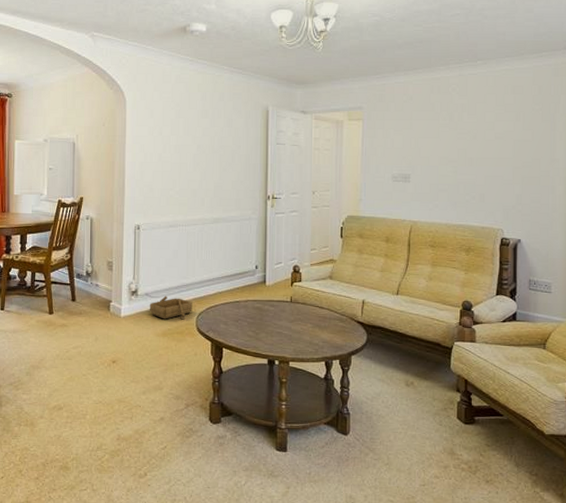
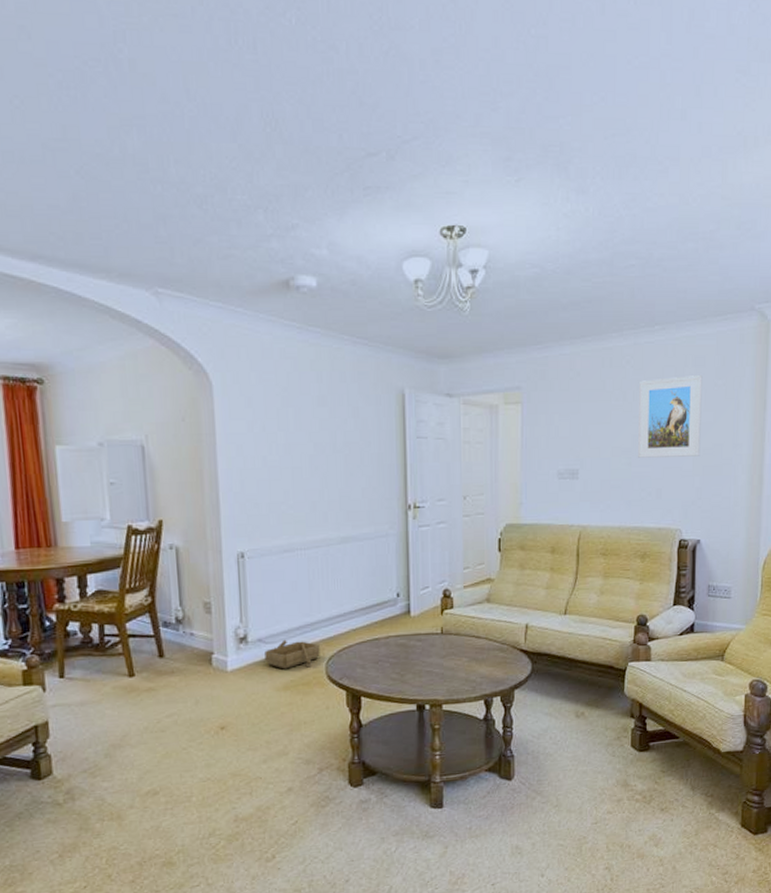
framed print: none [463,101,521,168] -> present [638,375,703,458]

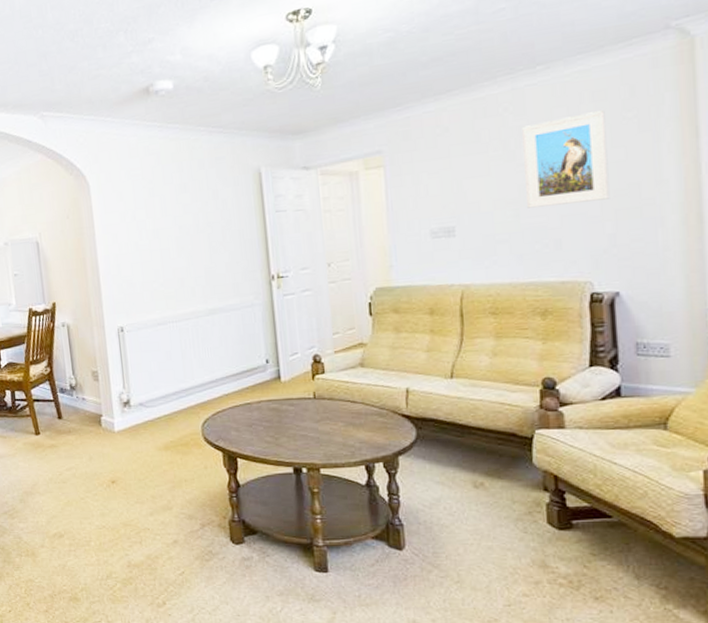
wooden boat: present [264,639,320,669] -> none [146,404,196,431]

